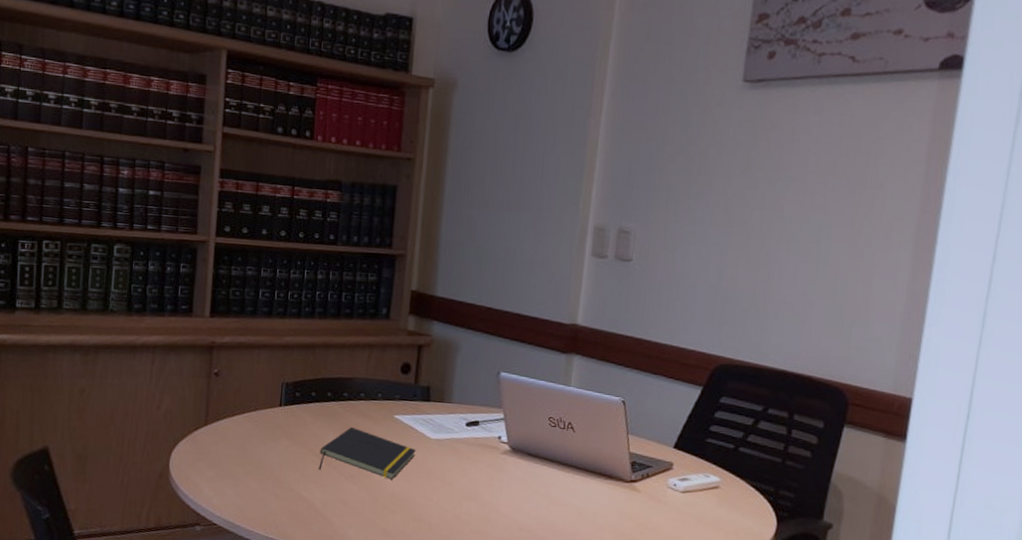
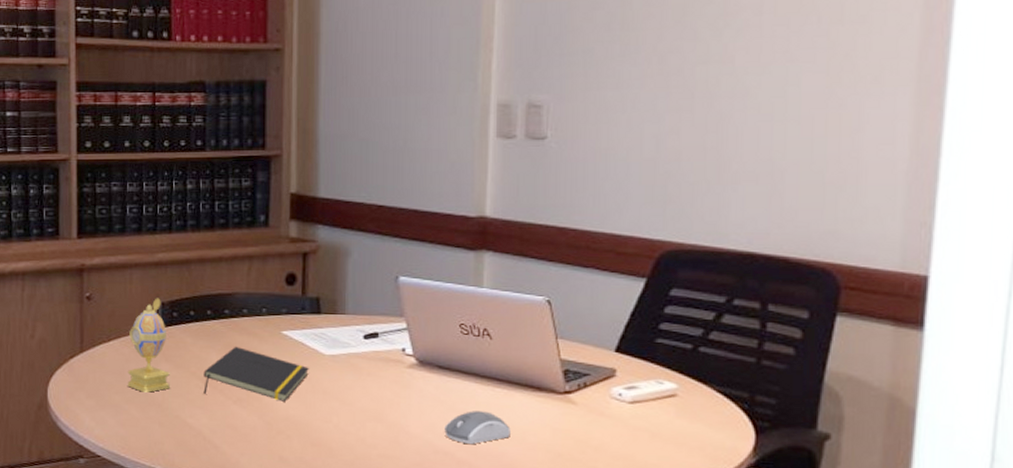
decorative egg: none [247,378,289,466] -> present [127,298,170,393]
computer mouse: none [529,494,584,523] -> present [444,411,511,444]

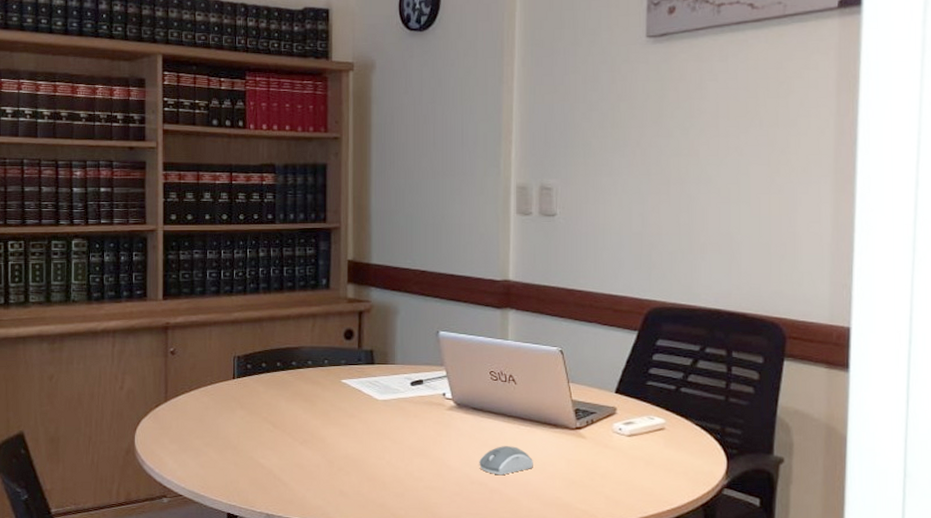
decorative egg: present [127,298,170,393] -> none [206,352,244,436]
notepad: present [203,346,309,402] -> none [274,393,365,442]

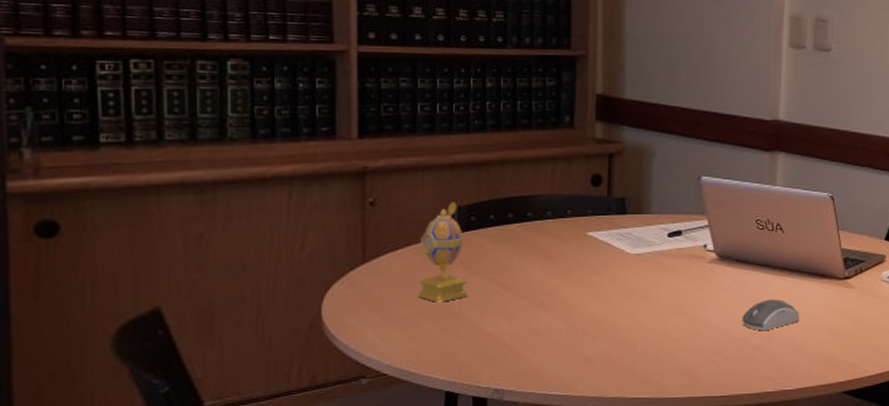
decorative egg: none [206,352,244,436] -> present [418,202,467,302]

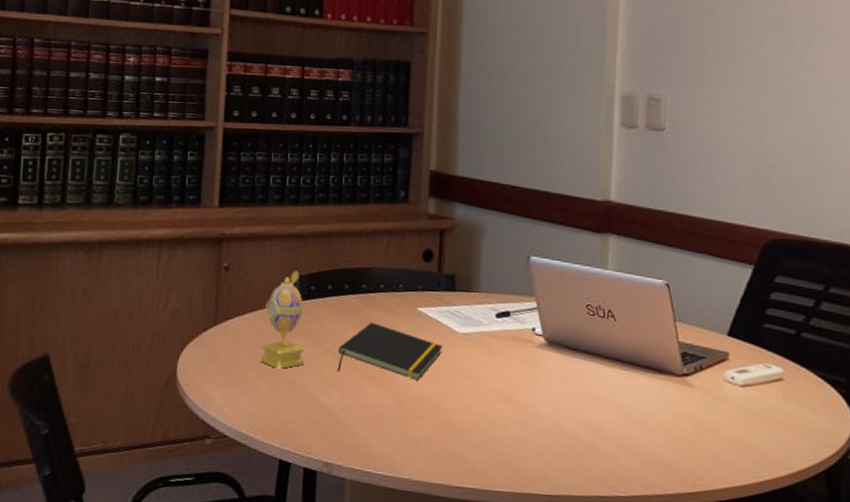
notepad: none [504,249,614,303] -> present [337,322,443,380]
computer mouse: present [742,299,799,330] -> none [571,392,633,426]

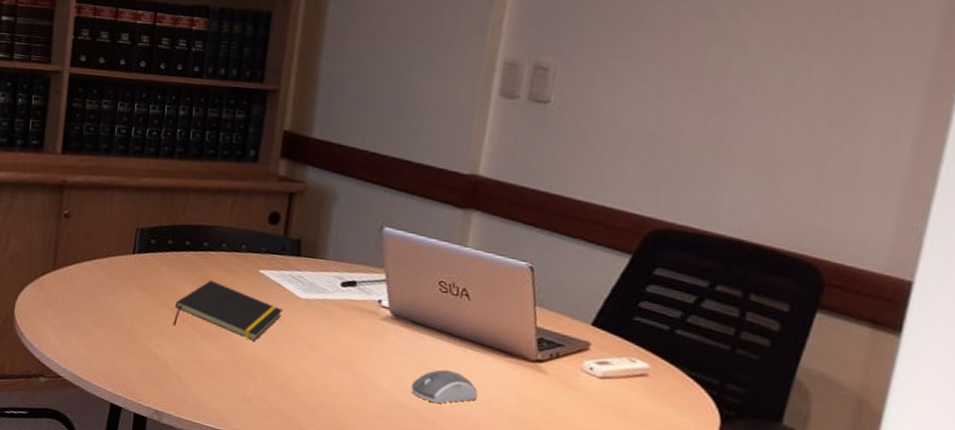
decorative egg: present [260,270,305,369] -> none [96,223,142,318]
computer mouse: none [571,392,633,426] -> present [411,369,478,403]

